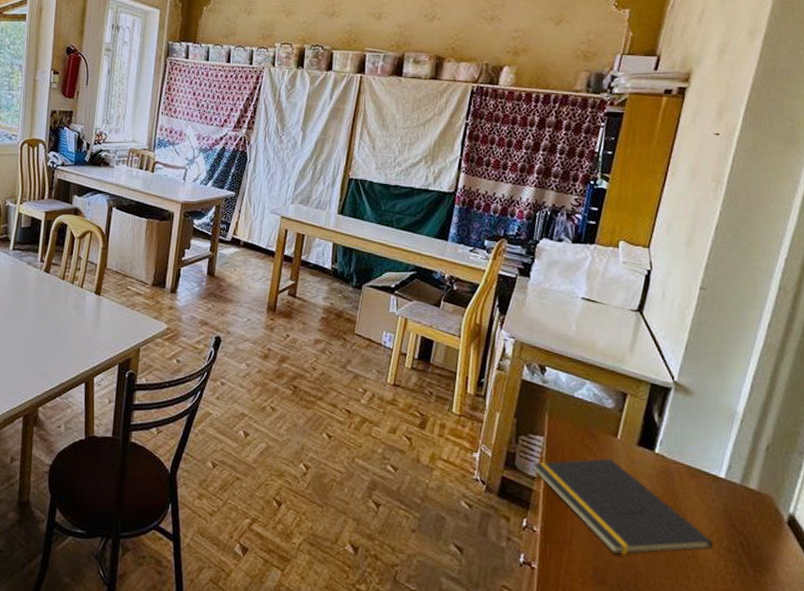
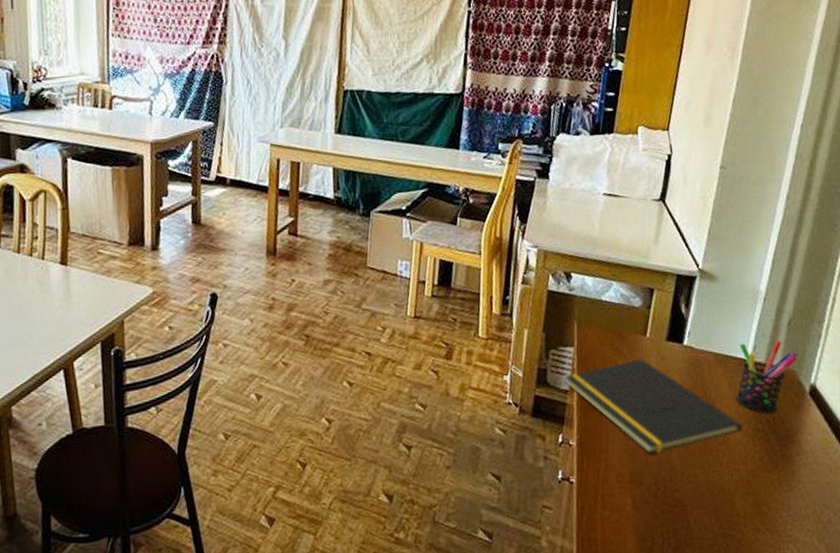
pen holder: none [707,461,776,536] -> present [736,340,798,414]

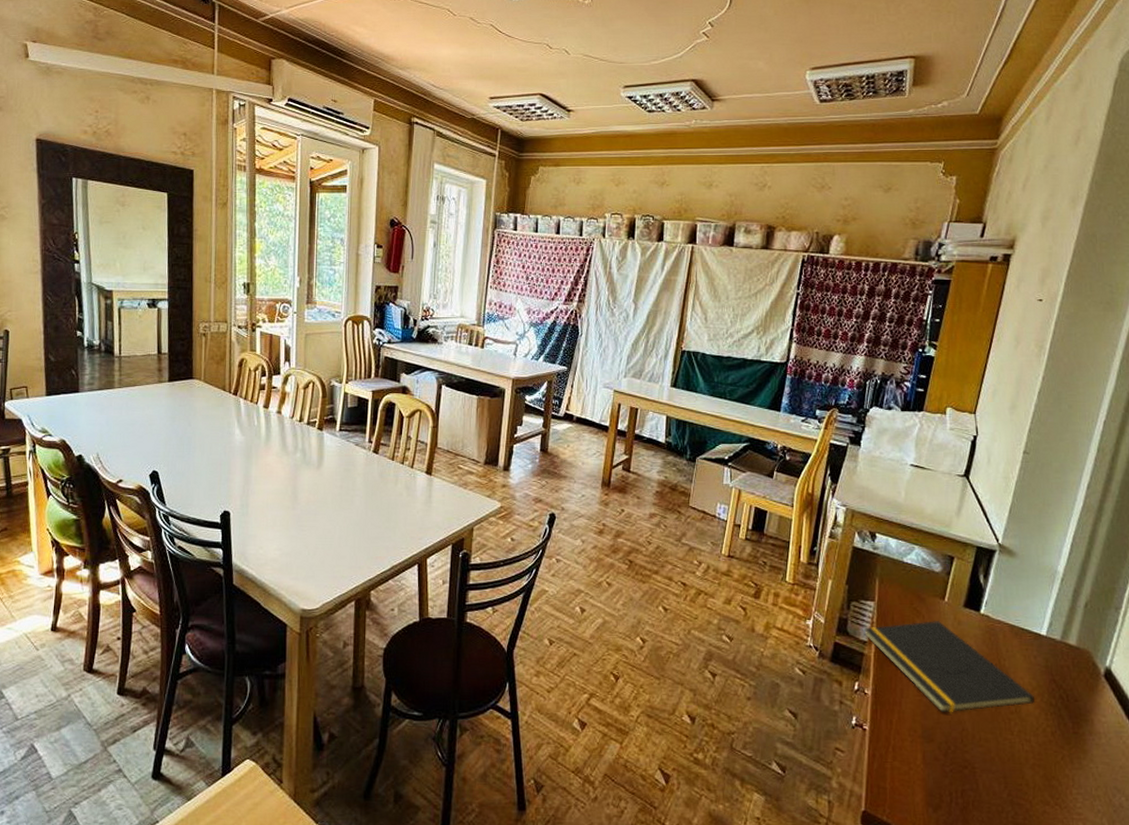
pen holder: present [736,340,798,414] -> none [1029,619,1094,690]

